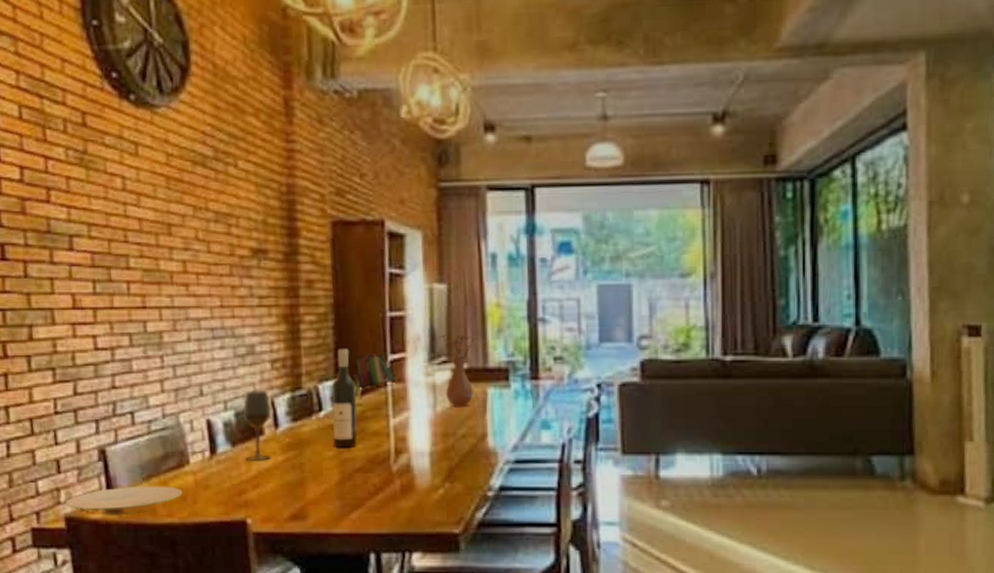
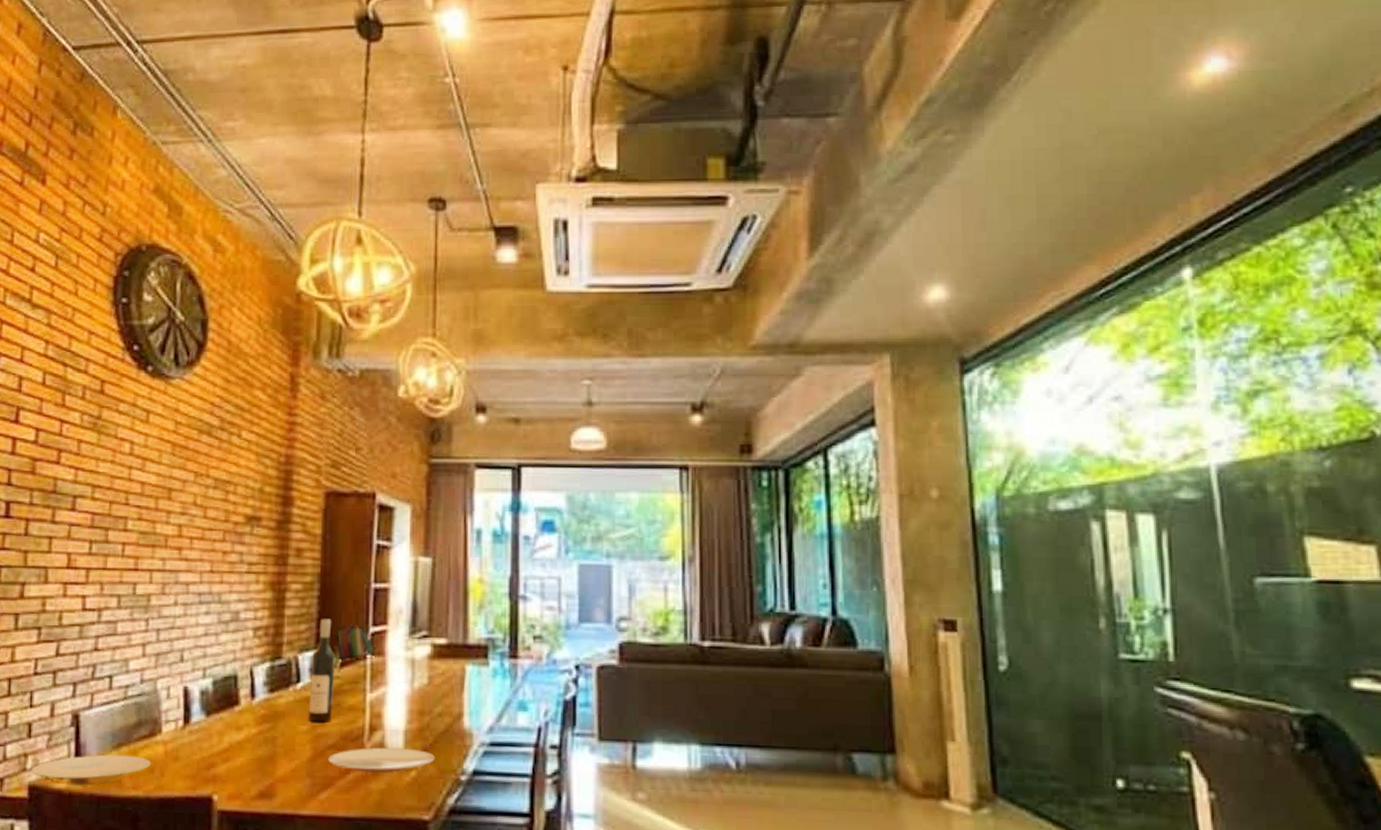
wine glass: present [243,390,272,461] -> none [218,658,250,733]
plate: none [356,468,462,493] -> present [328,747,435,774]
vase: present [438,333,479,408] -> none [420,607,461,685]

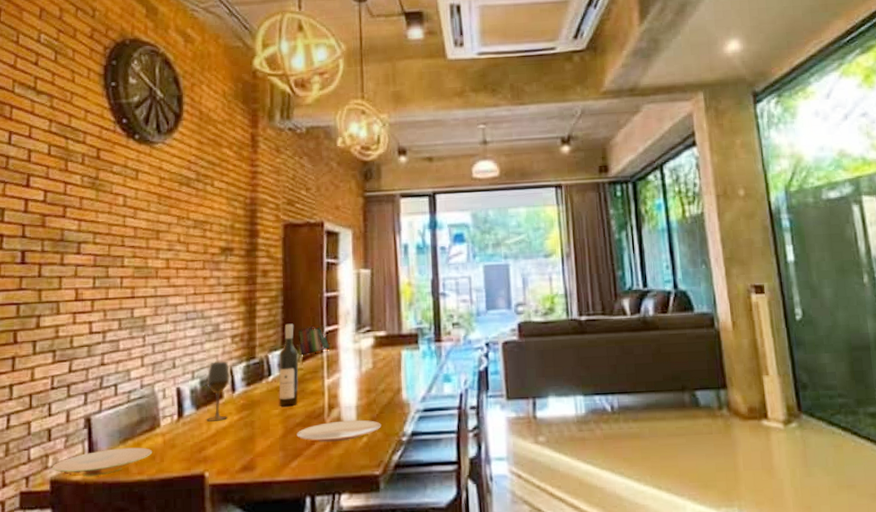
wine glass: none [218,658,250,733] -> present [206,361,231,422]

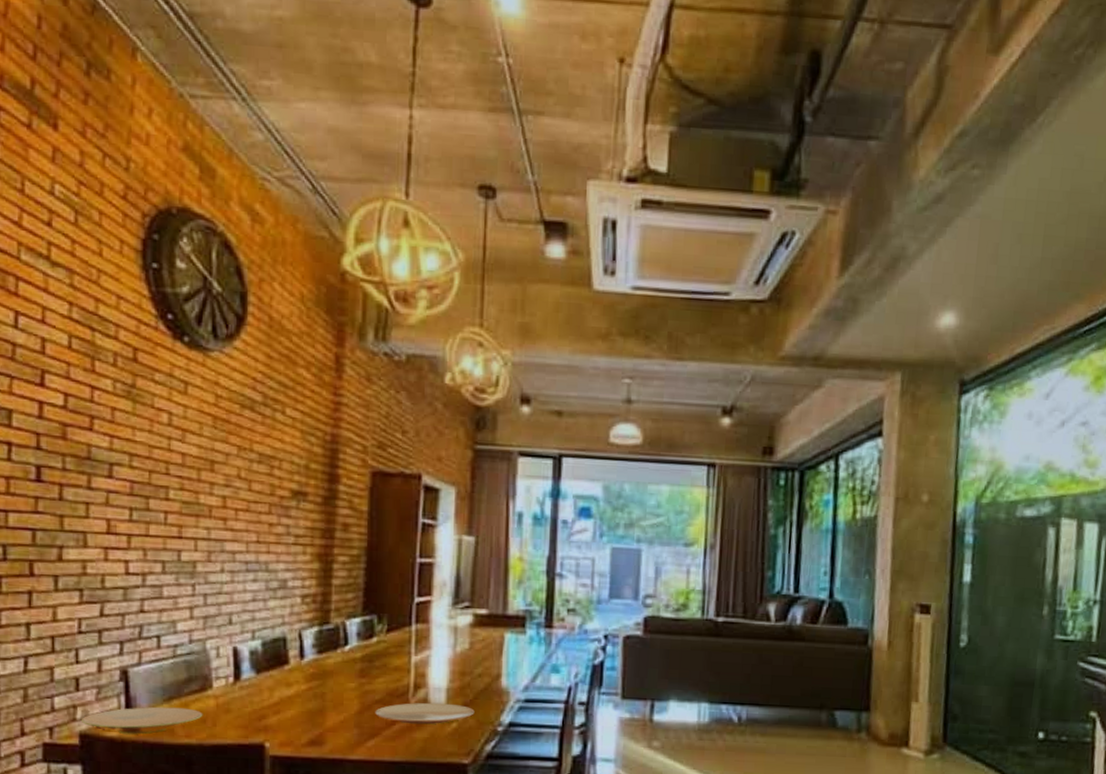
wine glass: present [206,361,231,422] -> none [268,623,299,689]
bottle: present [279,323,299,406] -> none [356,588,382,681]
books: present [299,327,330,355] -> none [383,595,421,626]

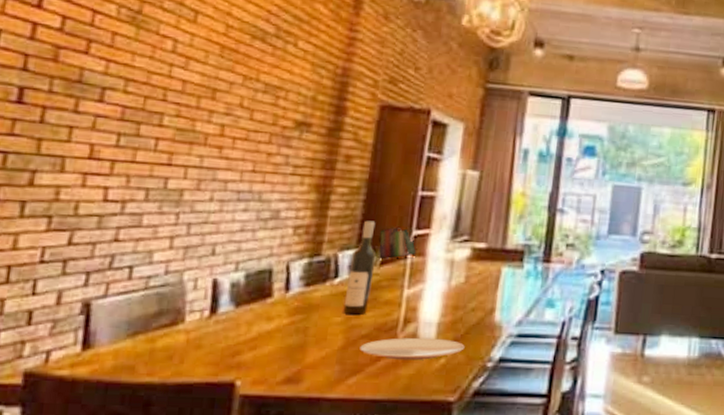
plate: present [80,706,203,735] -> none [27,342,171,373]
bottle: none [356,588,382,681] -> present [343,220,377,315]
books: none [383,595,421,626] -> present [379,228,417,258]

